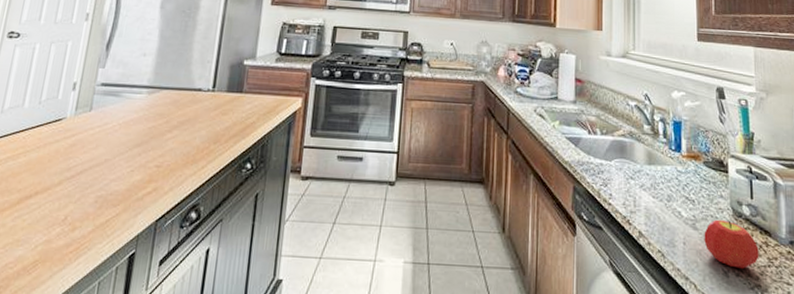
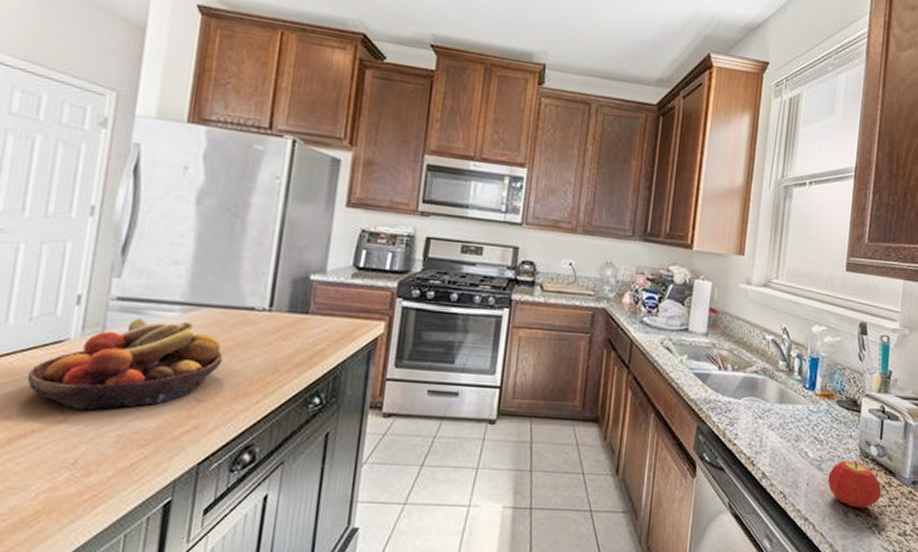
fruit bowl: none [34,98,177,176] -> present [27,317,223,411]

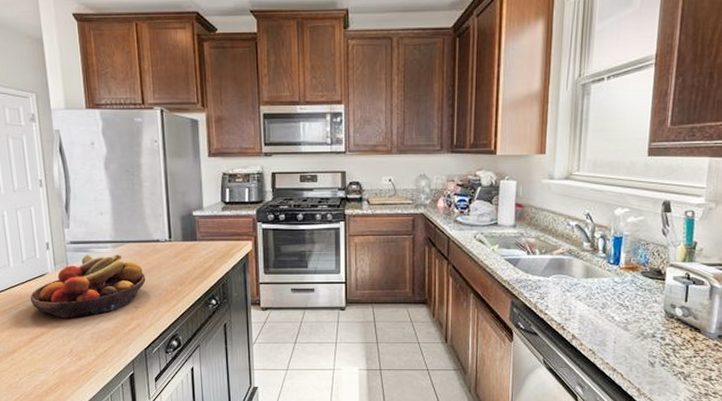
fruit: present [828,460,882,509] -> none [634,321,687,360]

